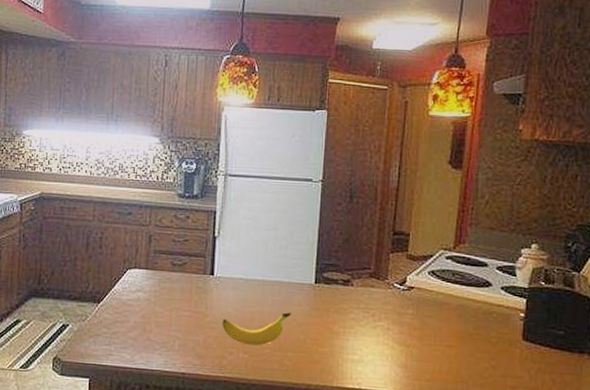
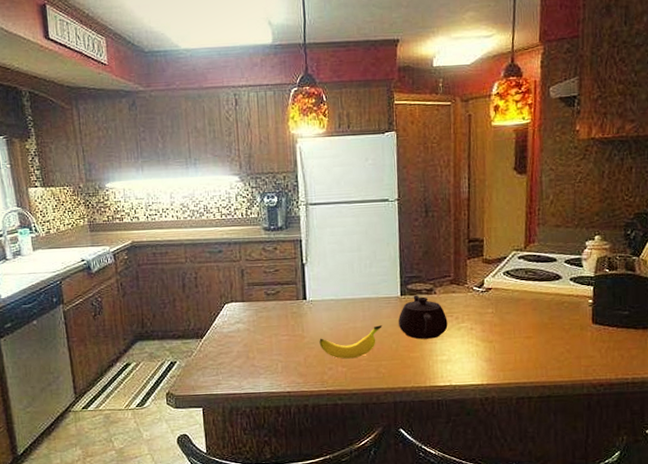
teapot: none [309,284,363,335] -> present [398,295,448,340]

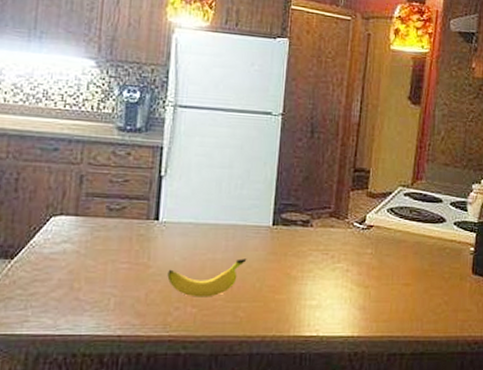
teapot: present [398,295,448,340] -> none [265,226,322,279]

